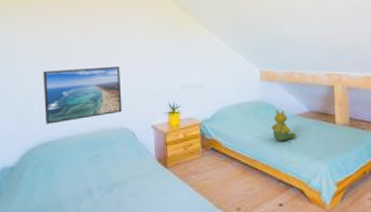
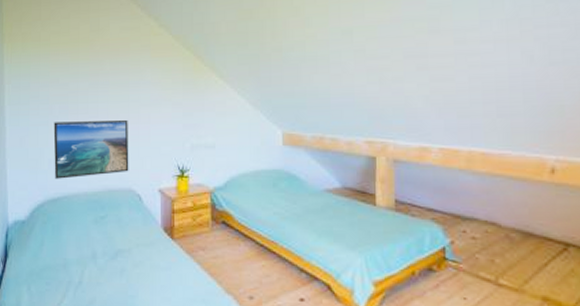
teddy bear: present [271,109,297,142] -> none [294,181,325,222]

